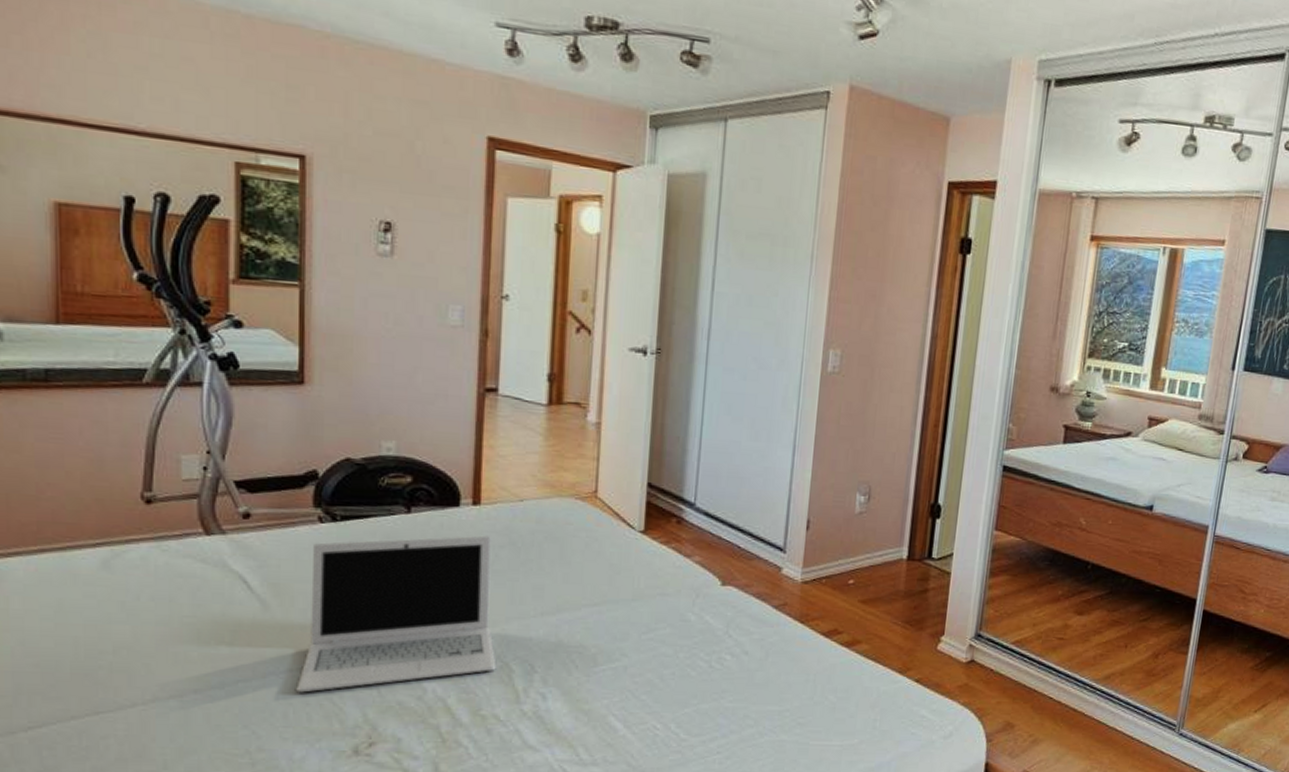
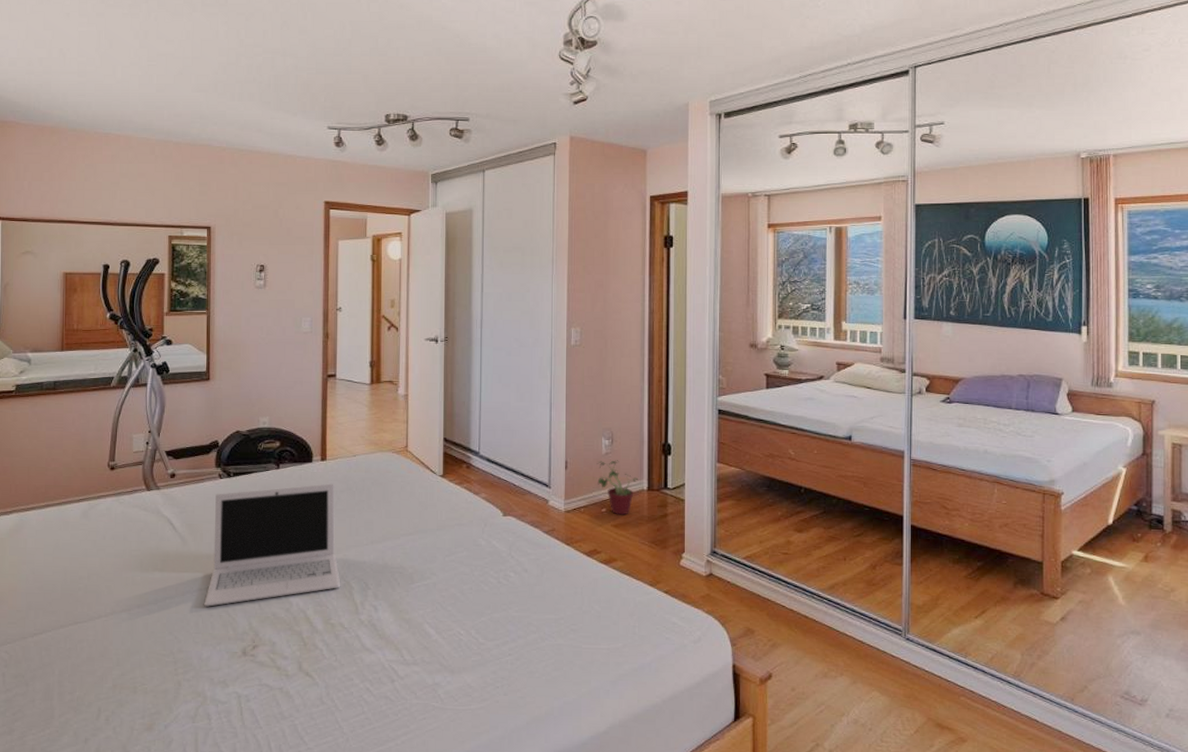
potted plant: none [845,521,897,589] -> present [596,460,638,515]

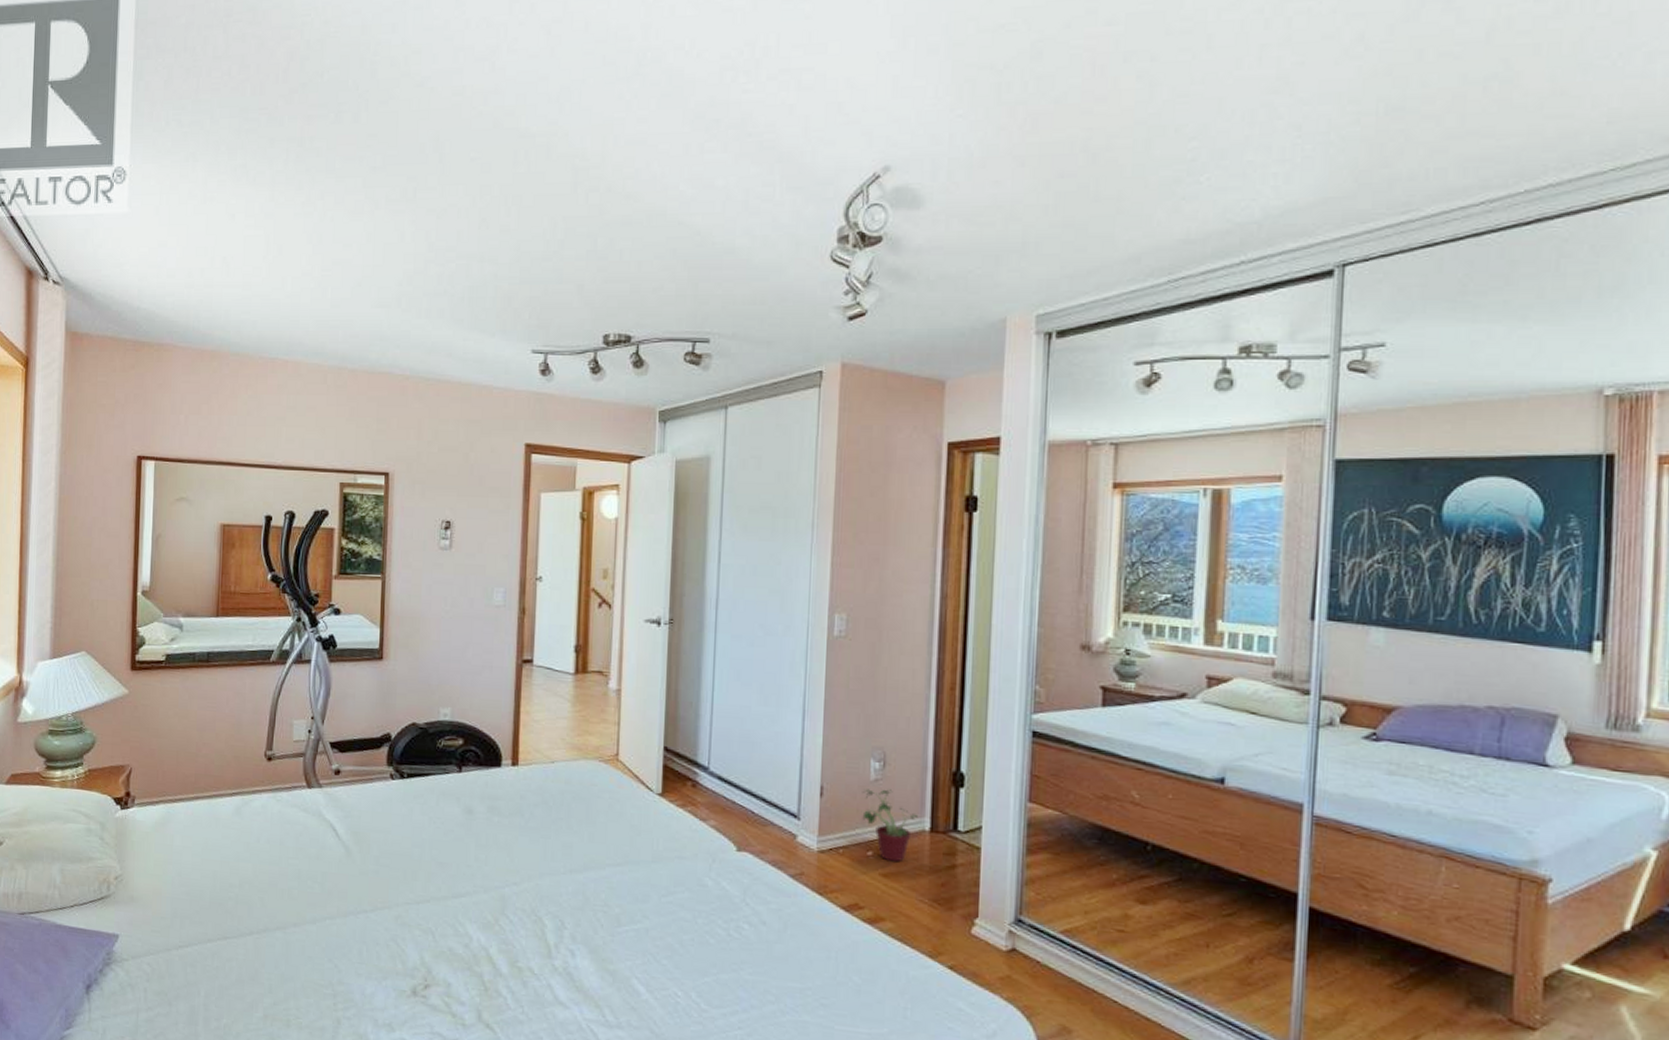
laptop: present [204,483,341,607] -> none [369,794,531,933]

